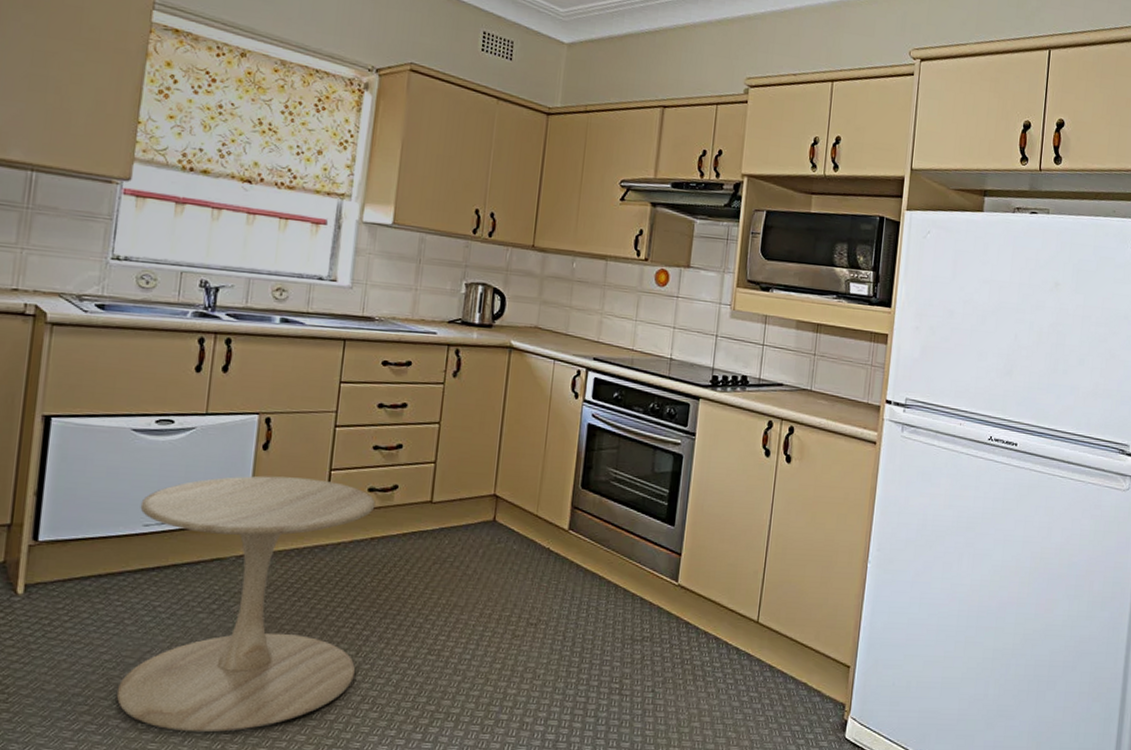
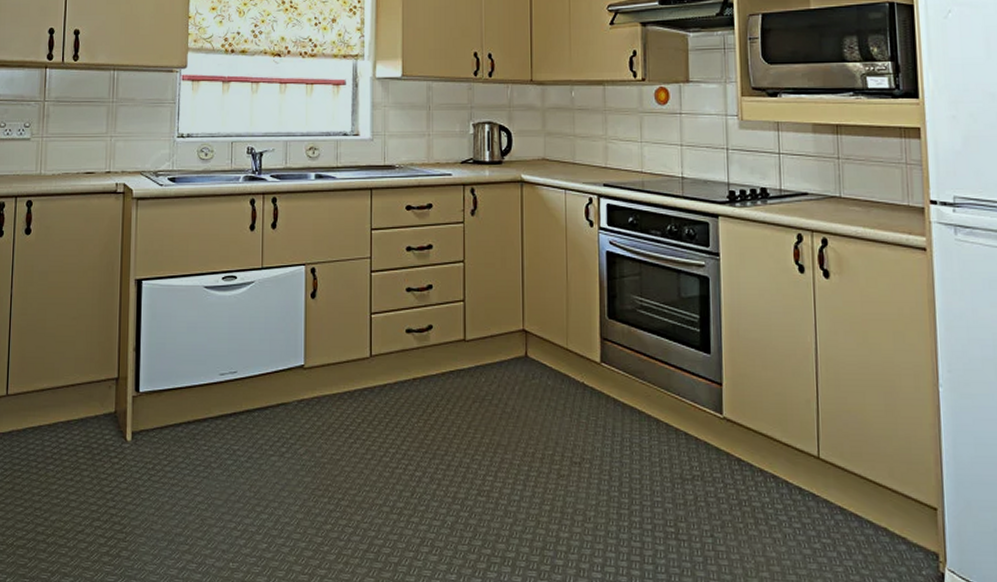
side table: present [116,476,376,732] -> none [210,323,414,573]

